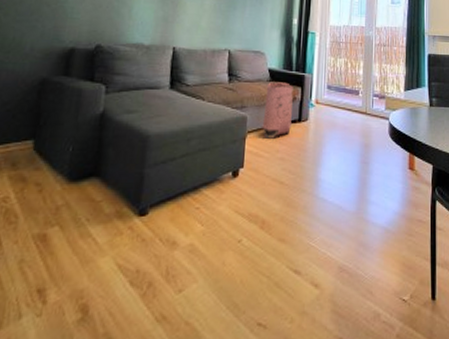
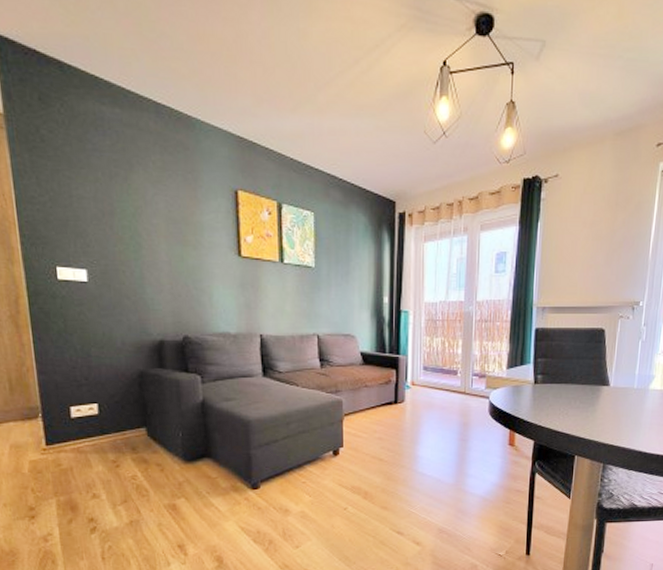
bag: present [262,82,293,139] -> none [358,365,387,420]

